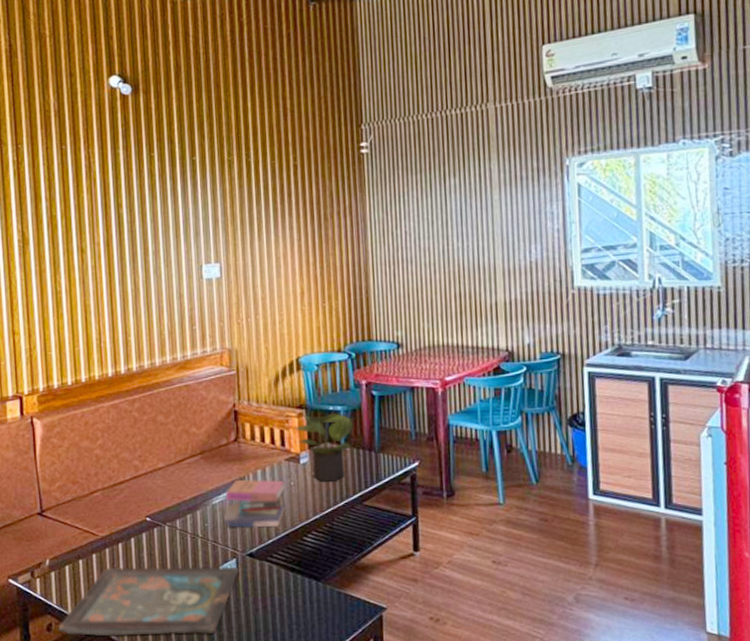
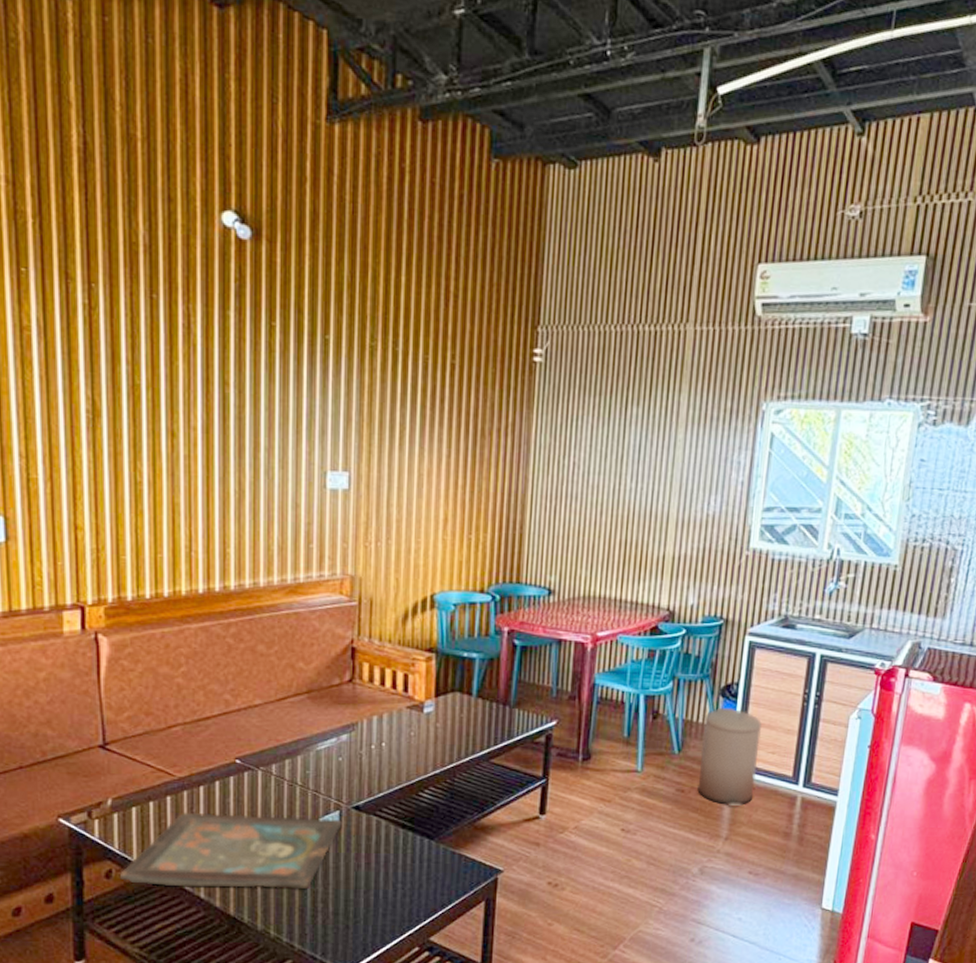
books: present [223,479,286,528] -> none [328,725,404,780]
potted plant: present [294,412,354,483] -> none [421,658,490,736]
pedal bin: none [556,436,617,533] -> present [697,707,762,807]

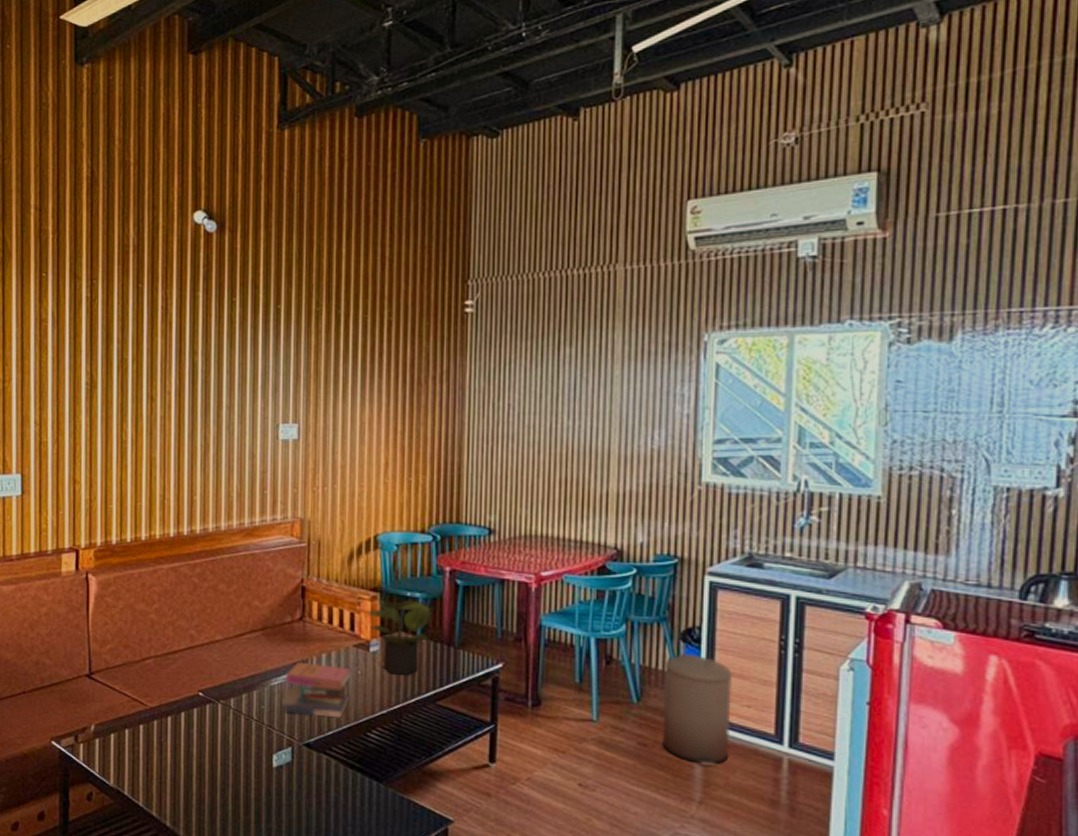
decorative tray: present [119,813,342,890] -> none [98,741,294,825]
books: none [328,725,404,780] -> present [281,661,352,719]
potted plant: none [421,658,490,736] -> present [366,597,433,677]

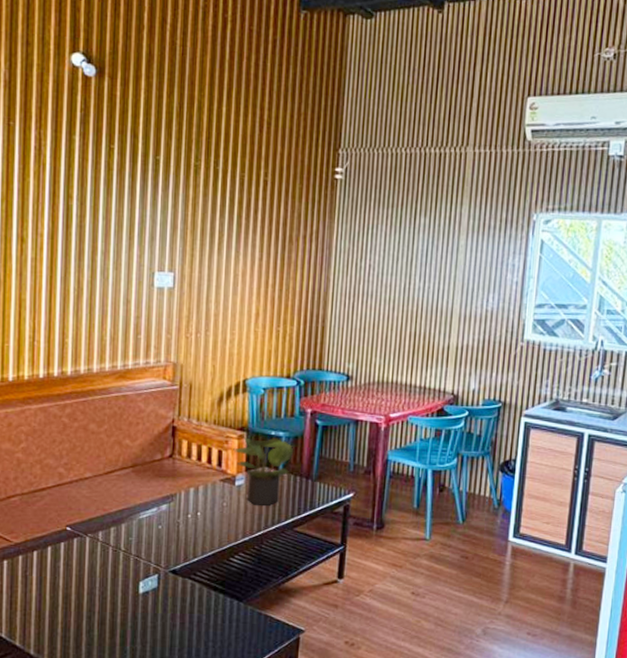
books: present [281,661,352,719] -> none [149,496,218,546]
pedal bin: present [662,653,732,767] -> none [480,481,537,572]

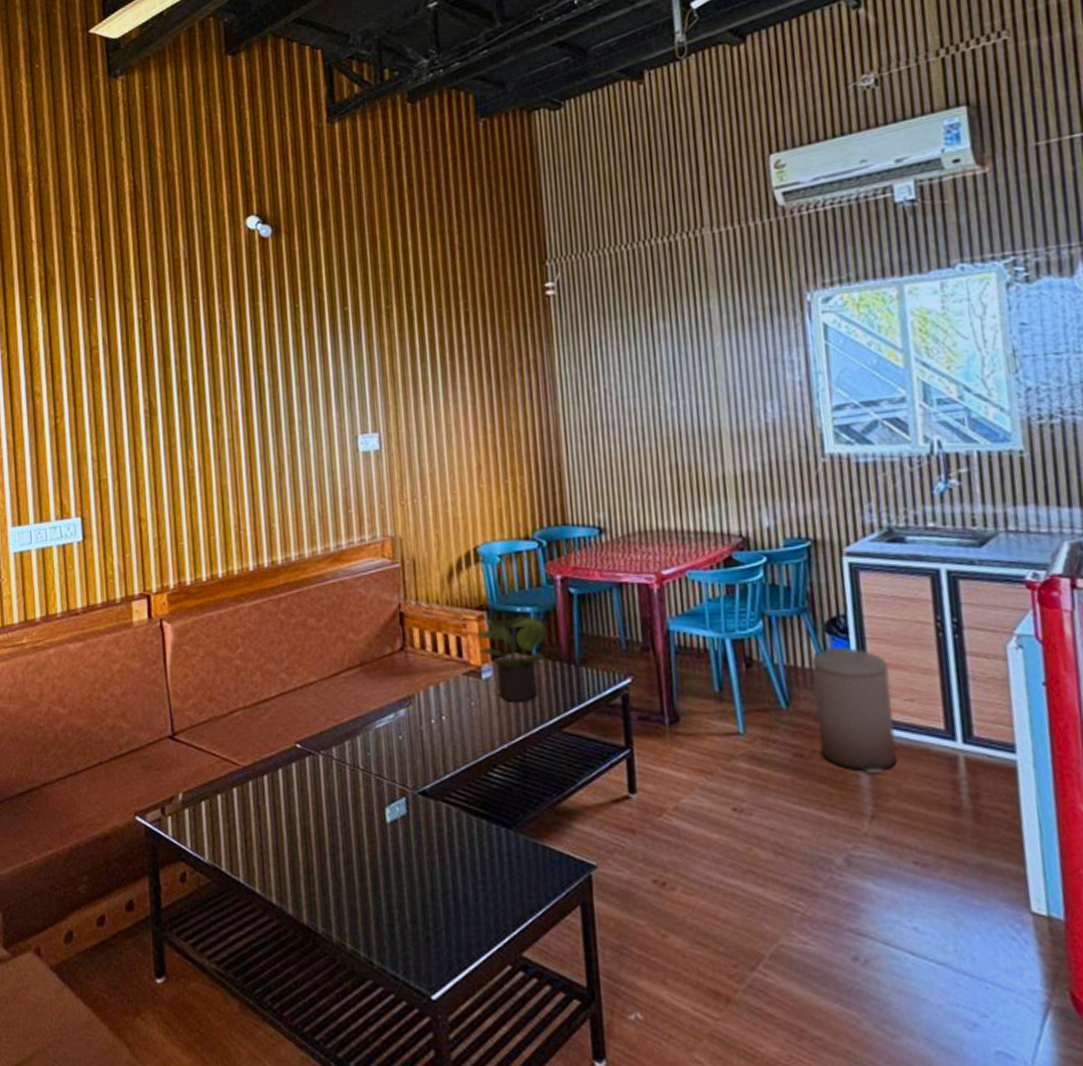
pedal bin: none [480,481,537,572] -> present [811,646,898,774]

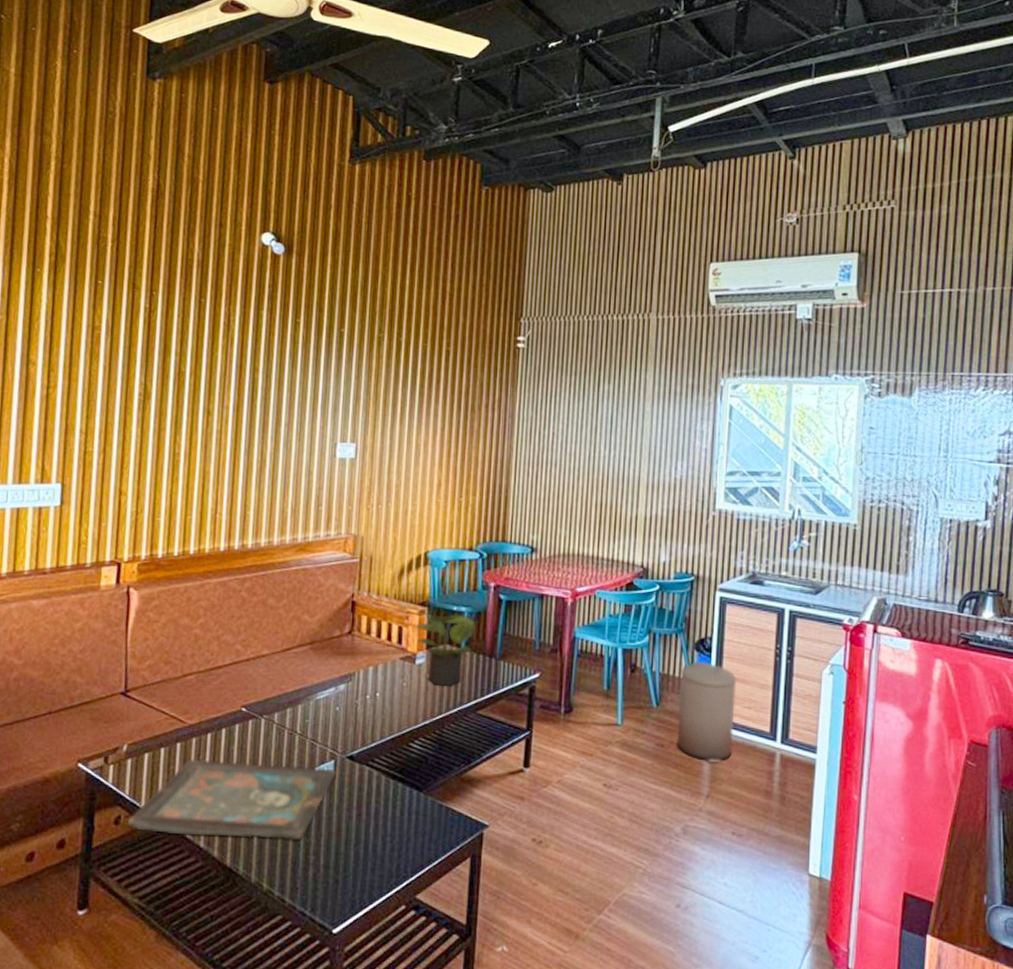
decorative tray: none [193,805,410,893] -> present [126,760,336,841]

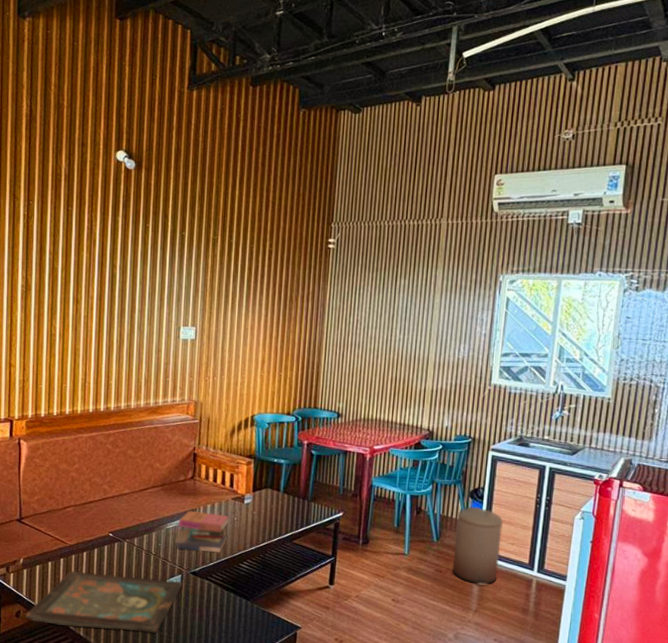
books: none [326,675,397,730] -> present [174,510,230,553]
potted plant: present [414,611,477,688] -> none [243,462,293,522]

